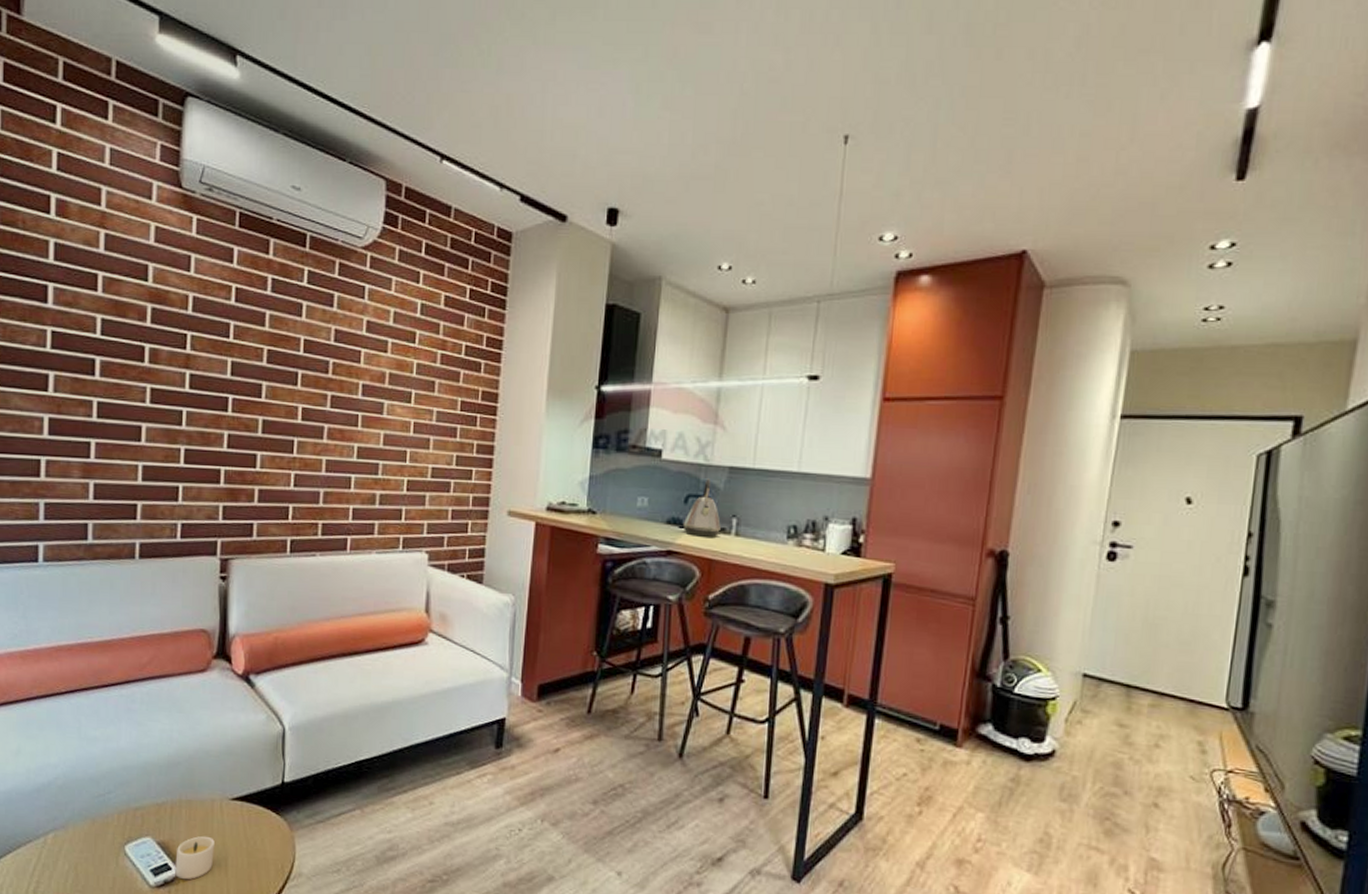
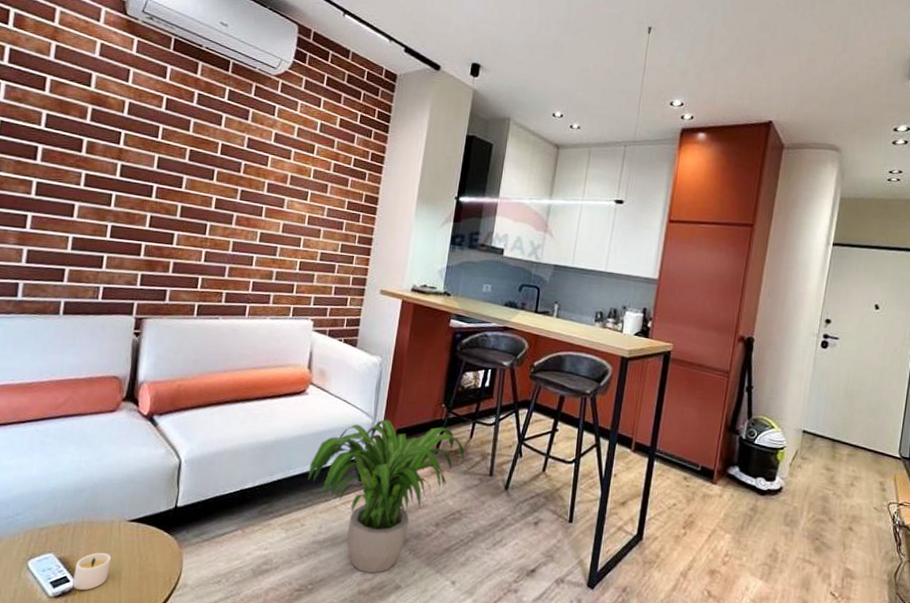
potted plant: none [434,672,625,862] -> present [307,419,465,574]
kettle: present [682,478,722,539] -> none [517,273,547,319]

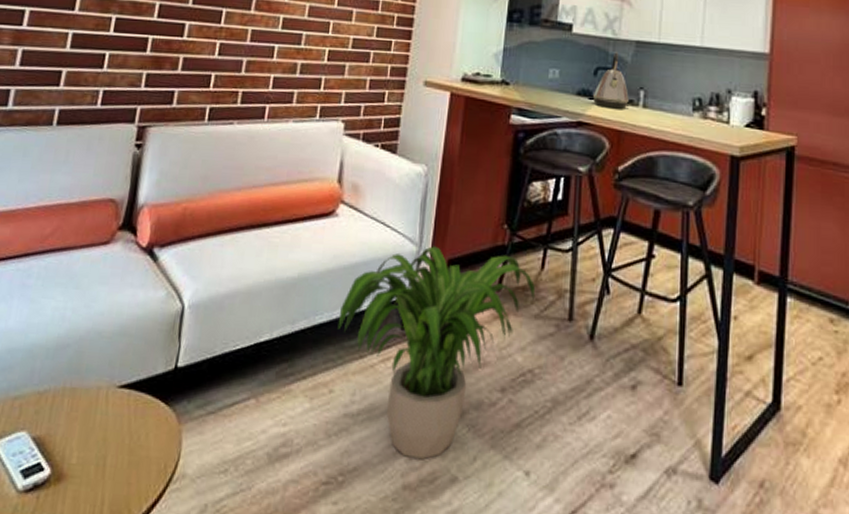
candle: present [72,552,111,591] -> none [47,429,95,483]
kettle: none [517,273,547,319] -> present [592,52,630,111]

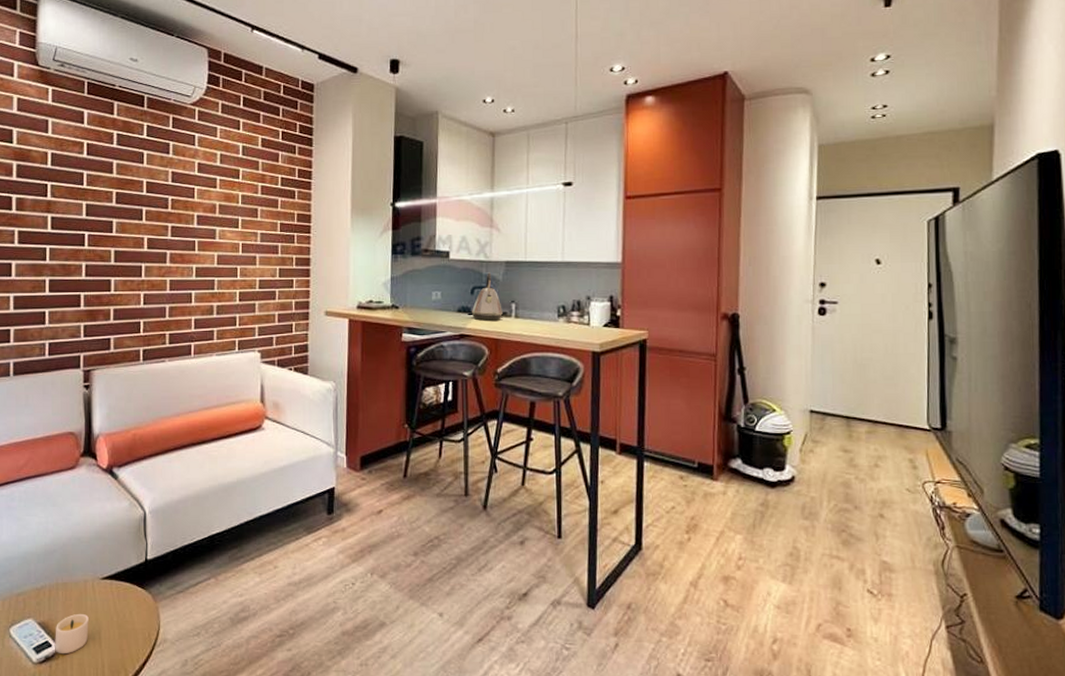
candle: none [47,429,95,483] -> present [55,613,89,655]
potted plant: present [337,246,535,460] -> none [275,447,435,612]

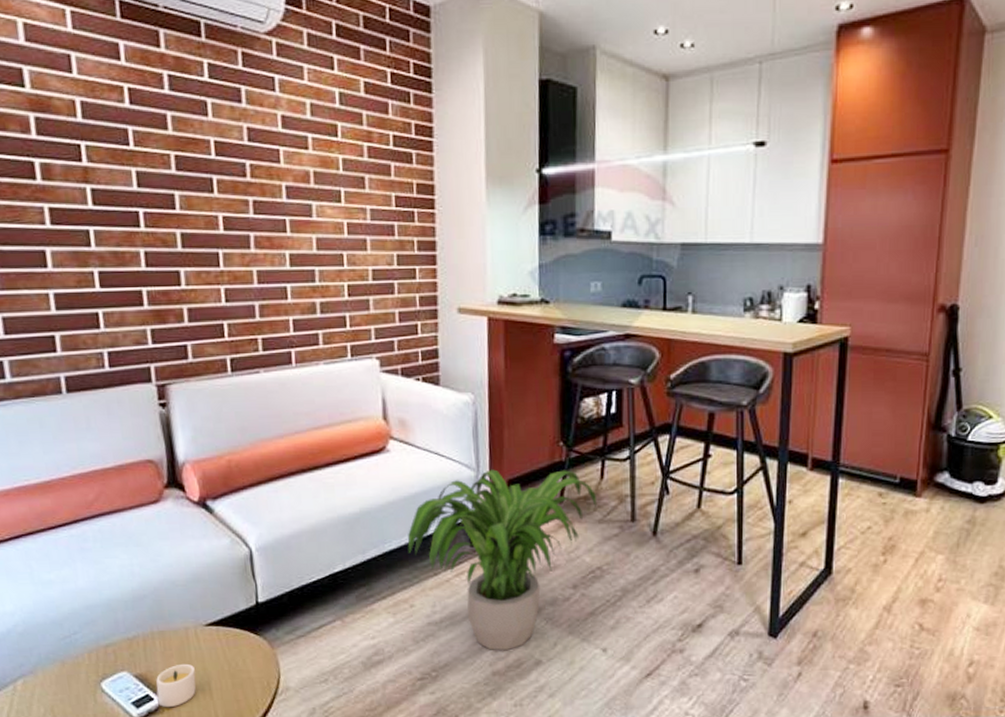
potted plant: none [275,447,435,612] -> present [407,469,596,651]
kettle: present [471,272,504,322] -> none [638,257,678,319]

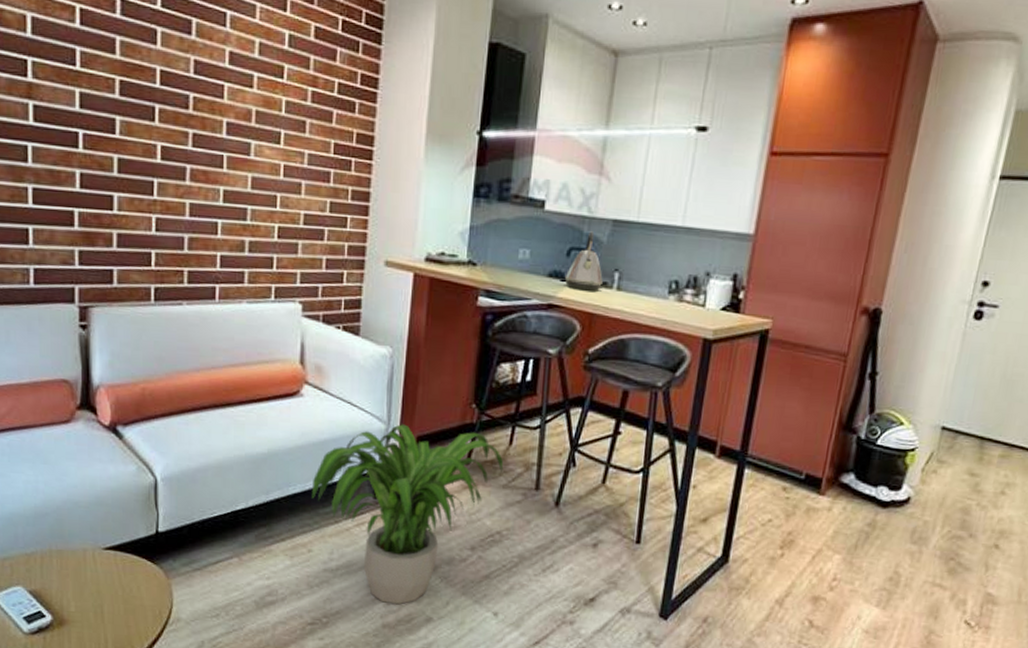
candle: present [156,663,196,708] -> none [49,584,89,627]
kettle: none [638,257,678,319] -> present [564,231,604,293]

